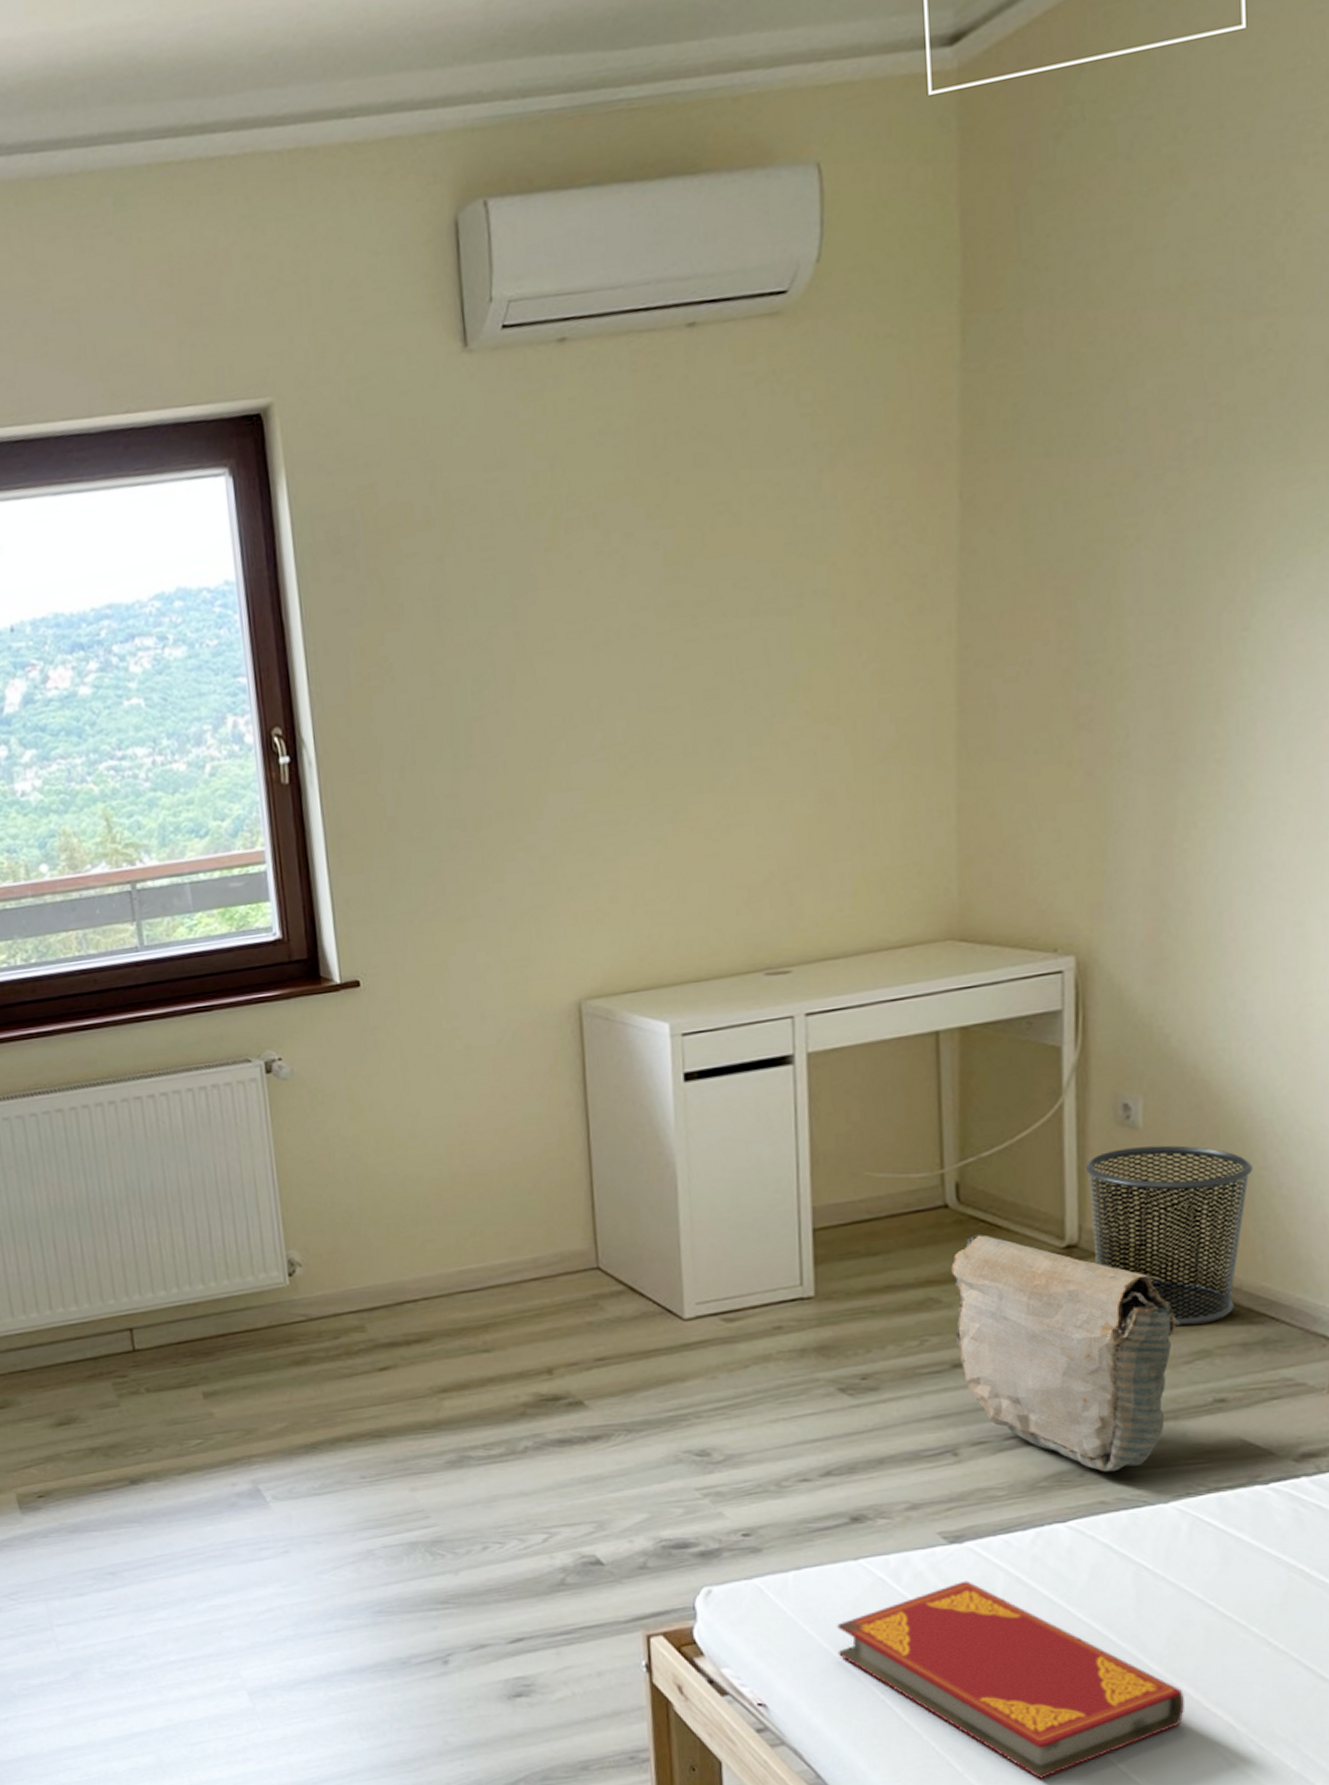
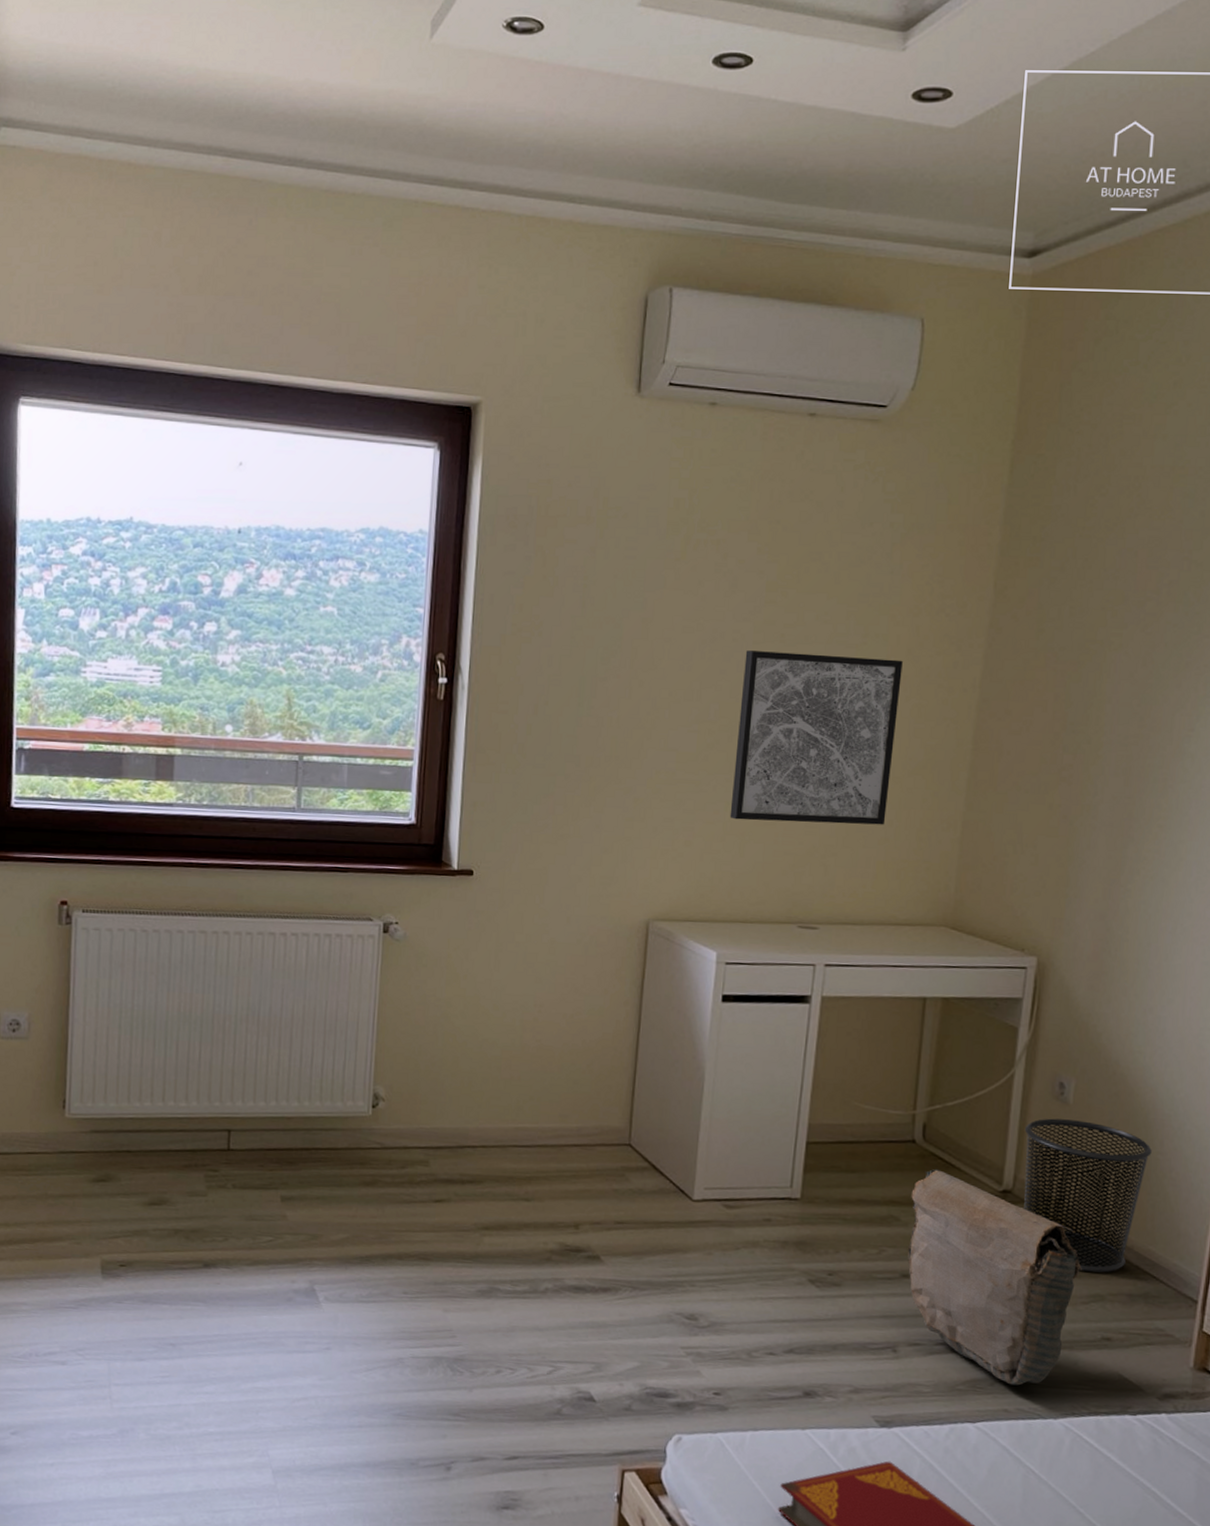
wall art: none [650,617,858,859] -> present [729,650,903,825]

